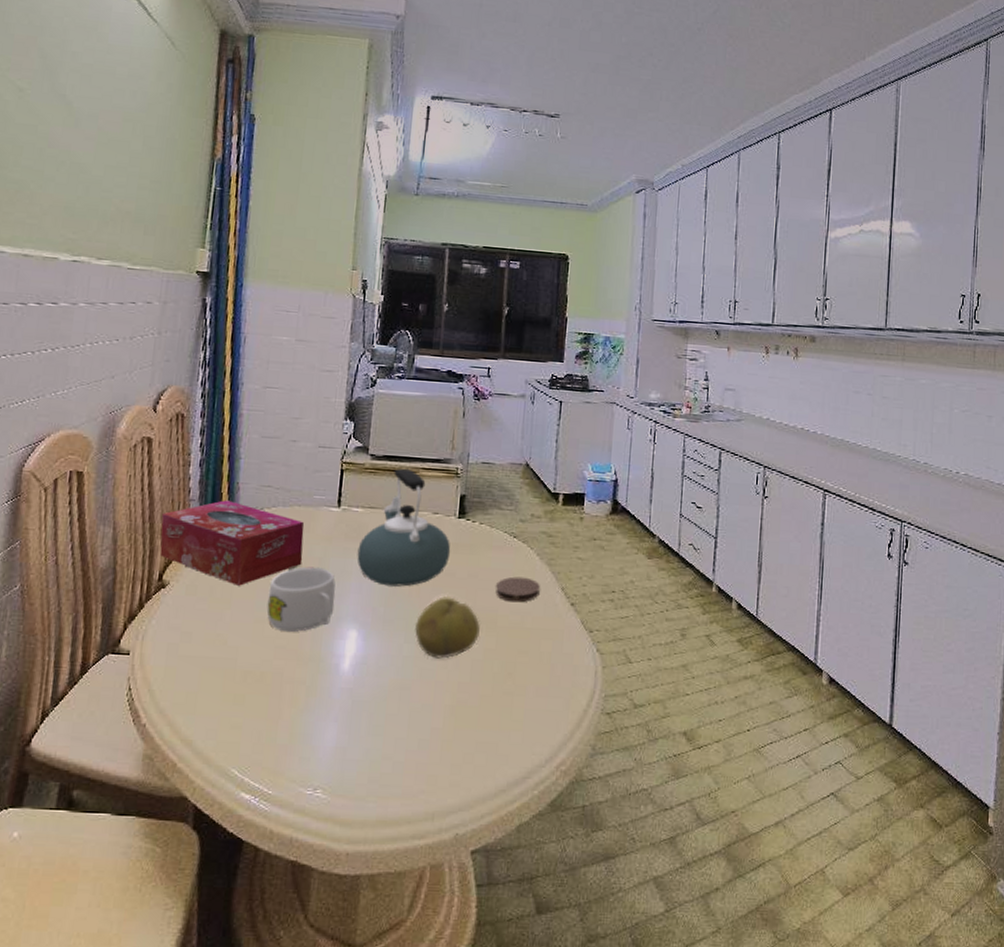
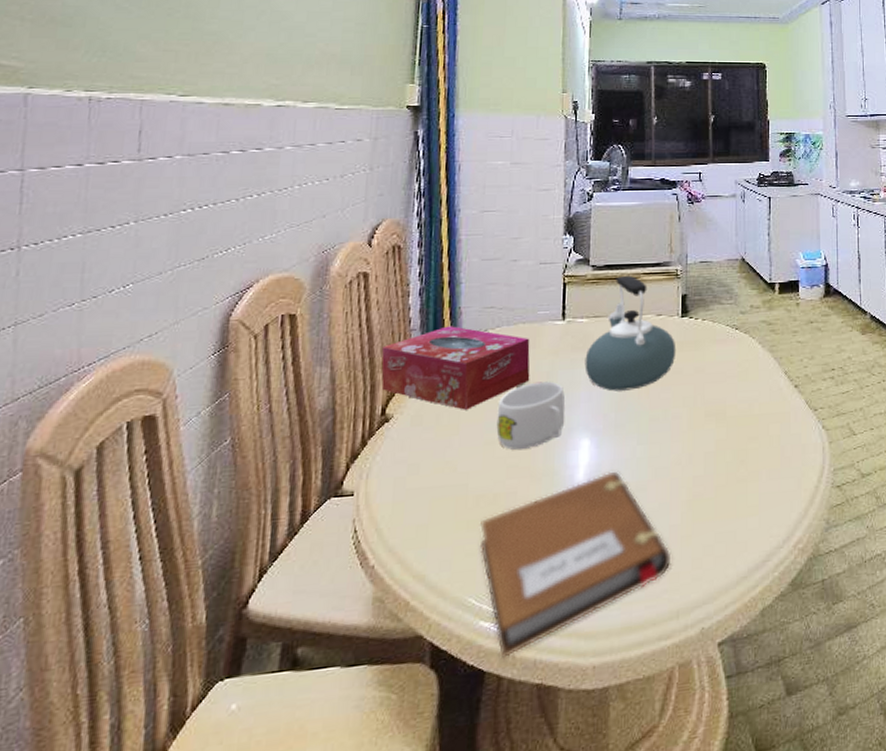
notebook: none [244,665,431,832] -> present [479,471,672,659]
fruit: present [415,595,480,659] -> none [647,393,710,456]
coaster: present [495,576,540,603] -> none [722,366,764,392]

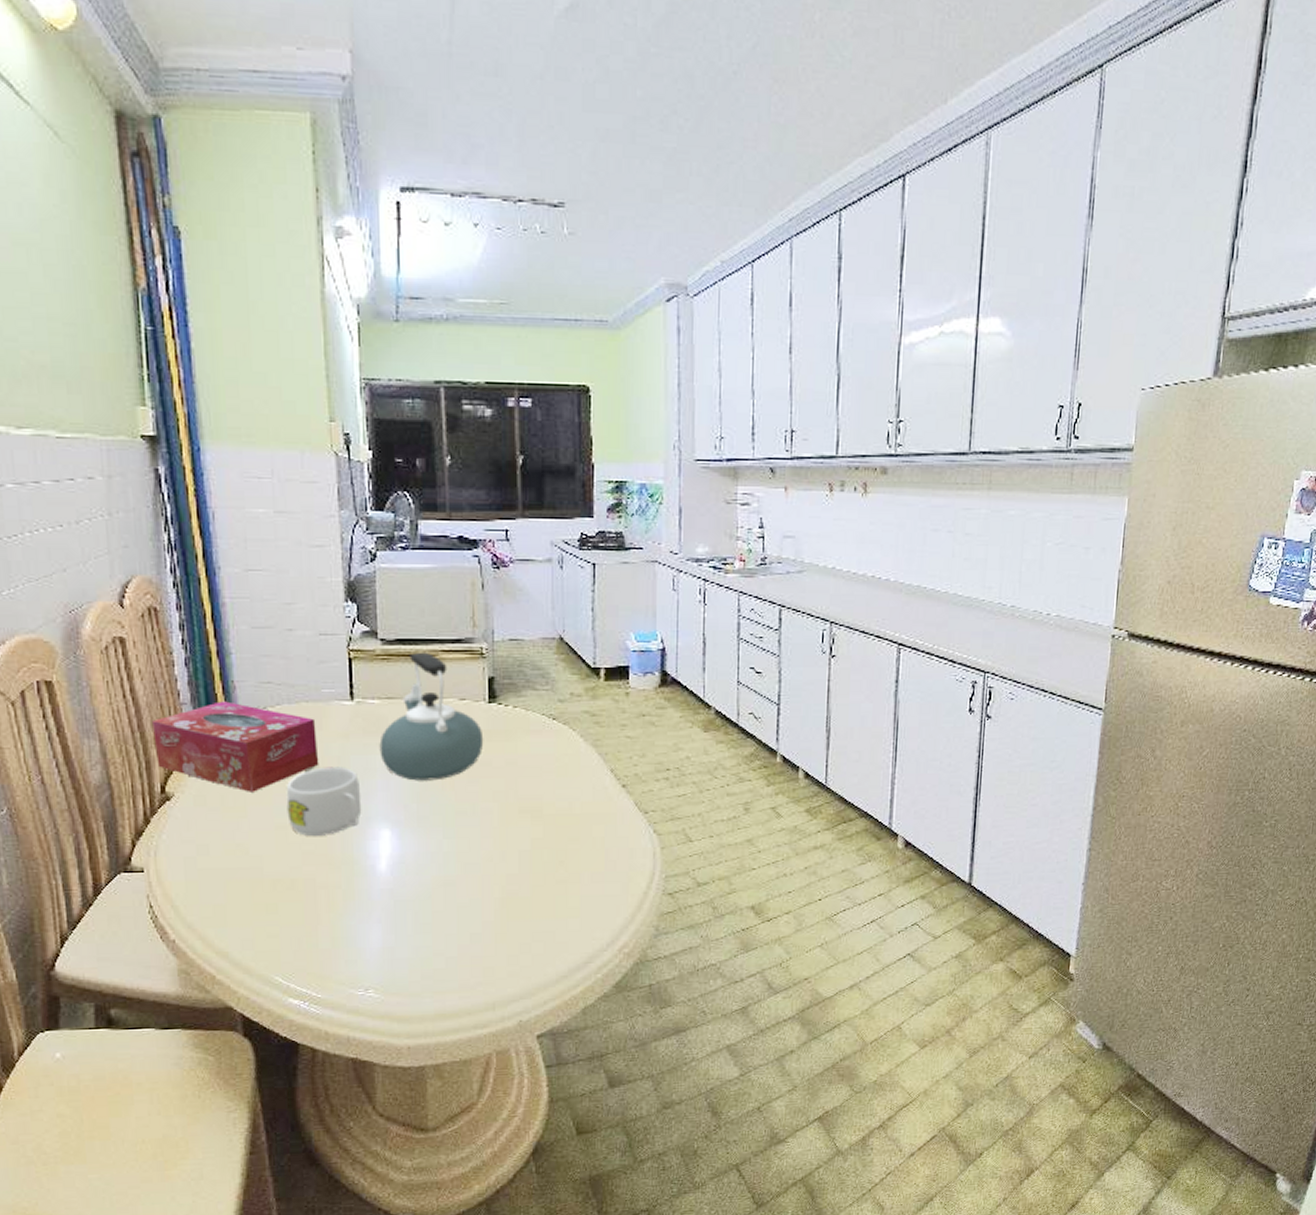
notebook: present [479,471,672,659] -> none [280,864,485,1034]

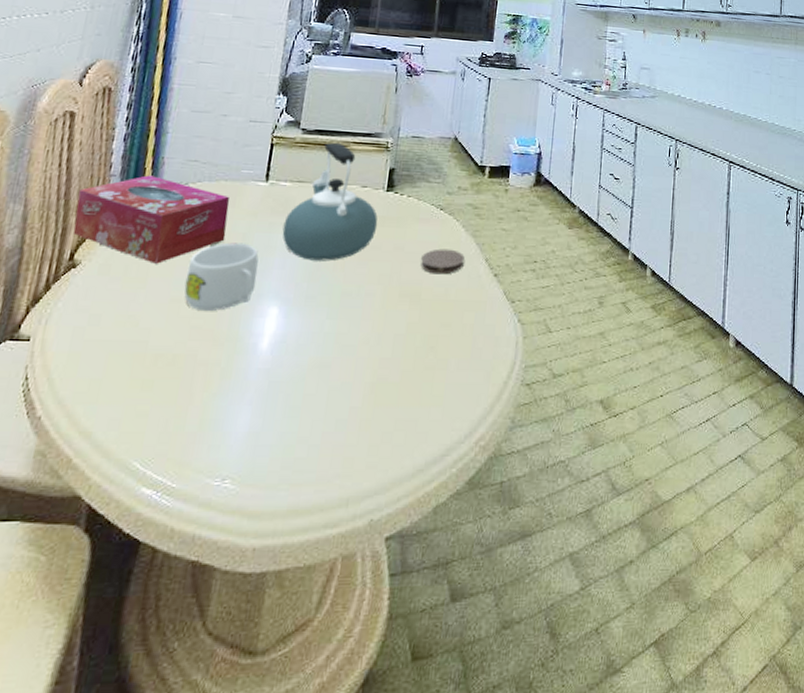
coaster: none [538,761,586,788] -> present [420,248,465,275]

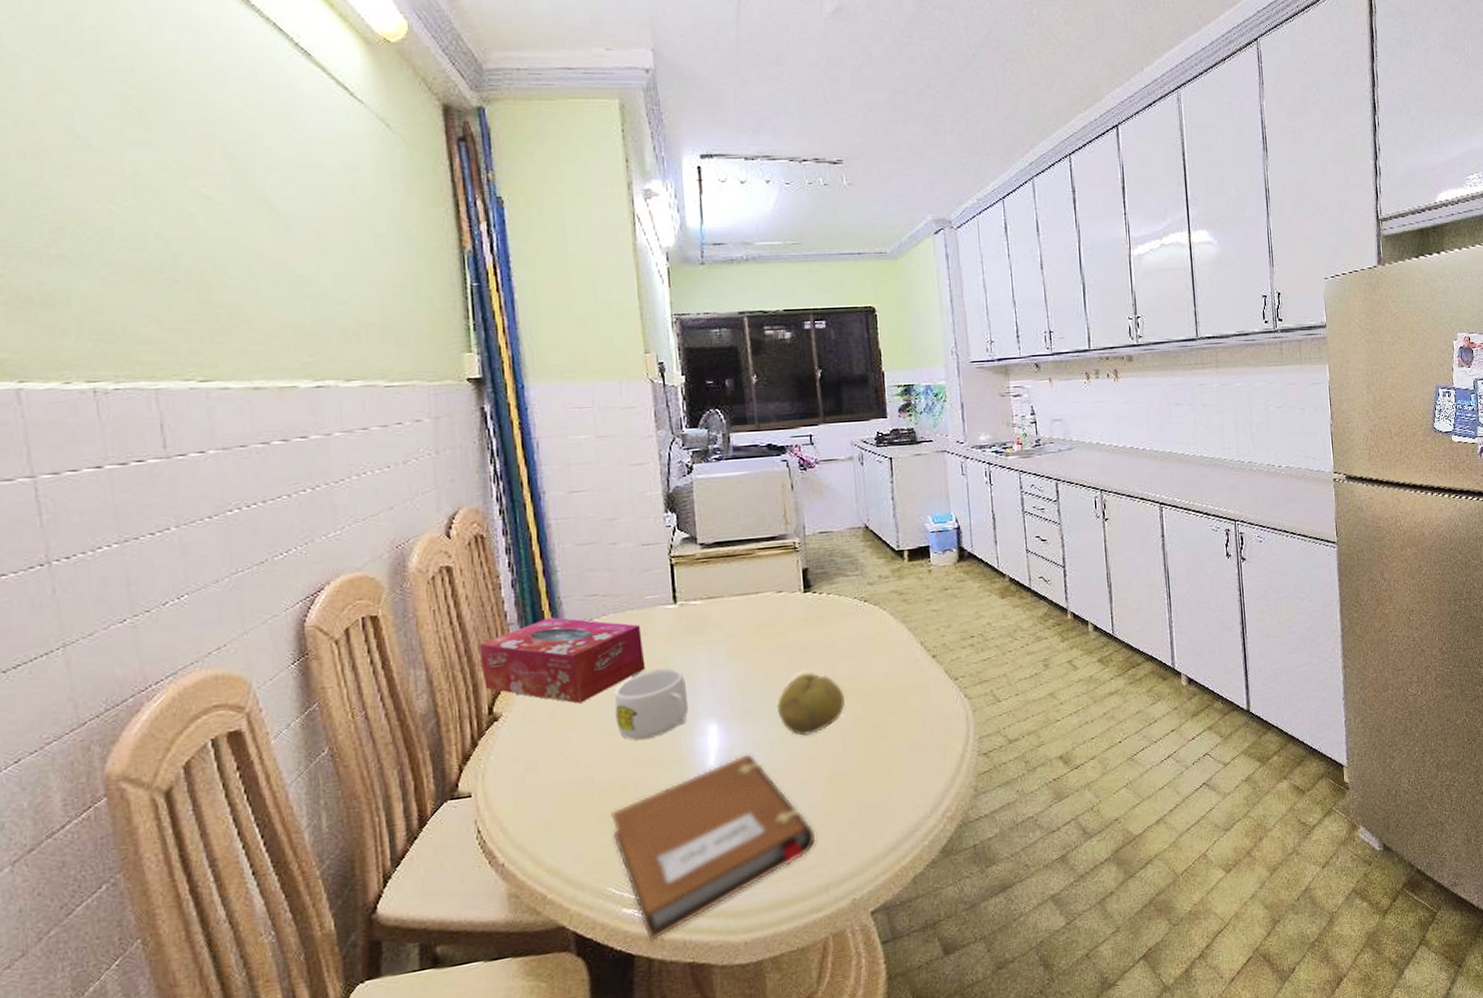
notebook: none [151,343,348,531] -> present [611,753,816,942]
kettle: present [282,142,378,261] -> none [703,551,802,674]
fruit: none [338,269,404,334] -> present [777,671,845,736]
coaster: present [420,248,465,275] -> none [854,638,899,666]

